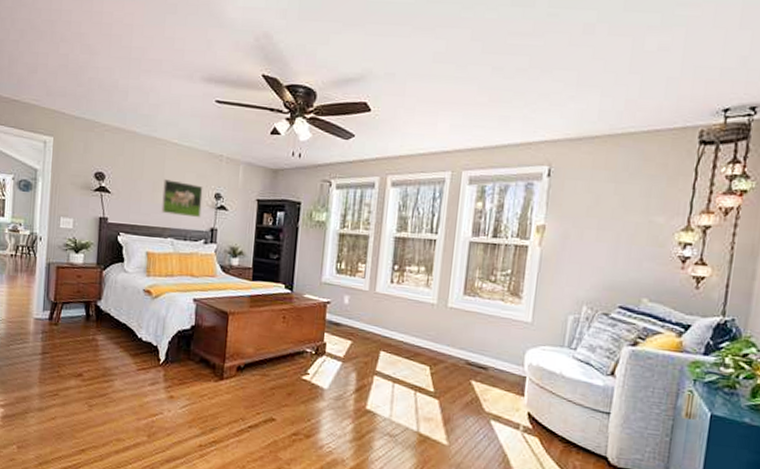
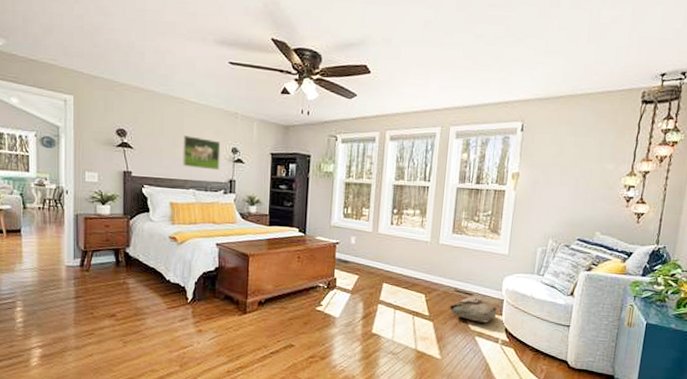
bag: none [459,369,518,404] -> present [449,295,497,323]

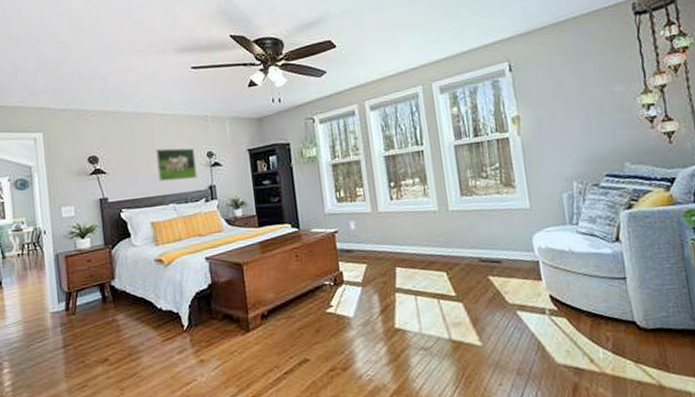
bag: present [449,295,497,323] -> none [477,261,535,293]

